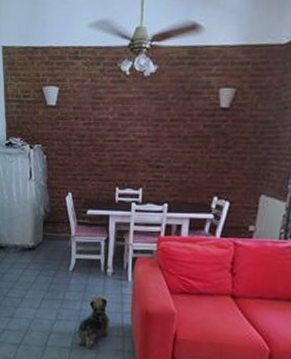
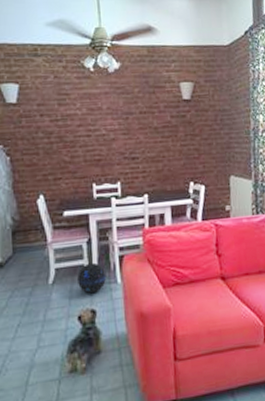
ball: none [94,259,119,286] -> present [77,262,107,294]

